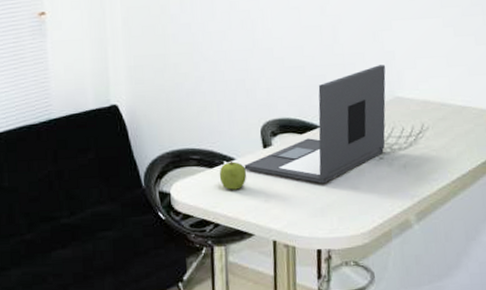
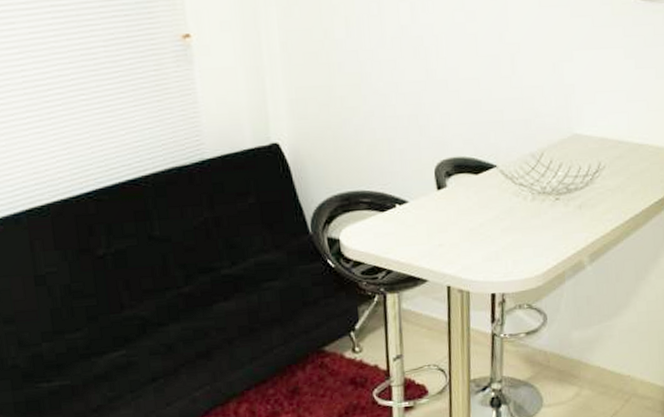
fruit: present [219,160,247,190] -> none [391,203,420,235]
laptop: present [244,65,386,184] -> none [417,99,565,226]

